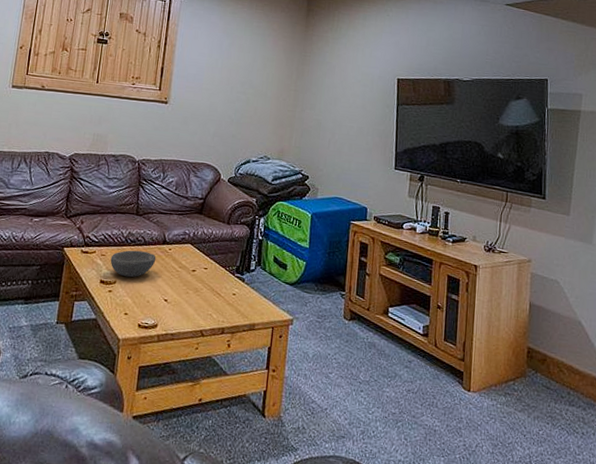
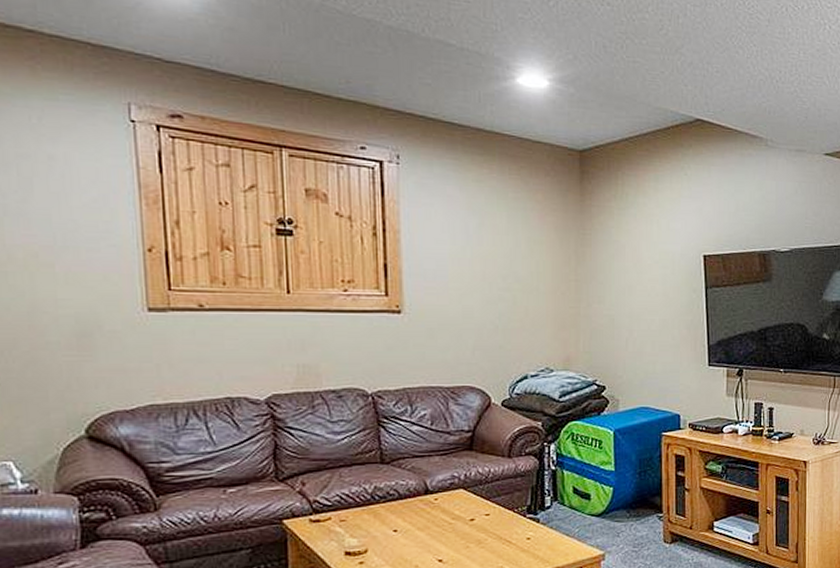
bowl: present [110,250,156,278] -> none [354,507,419,542]

